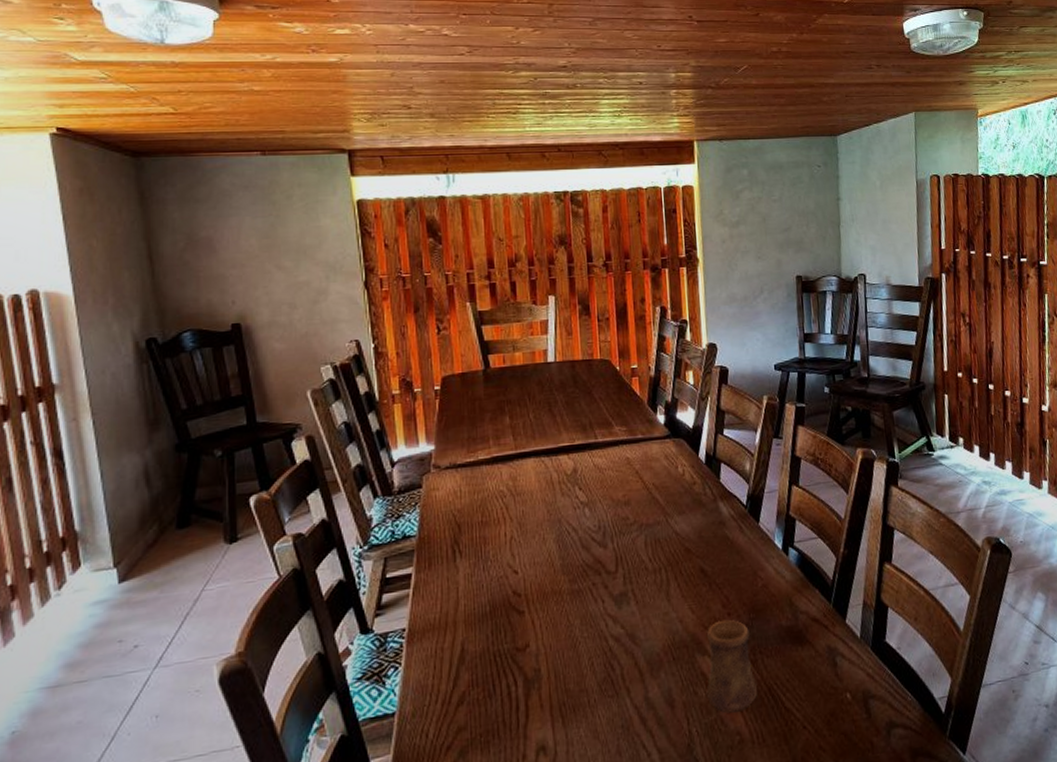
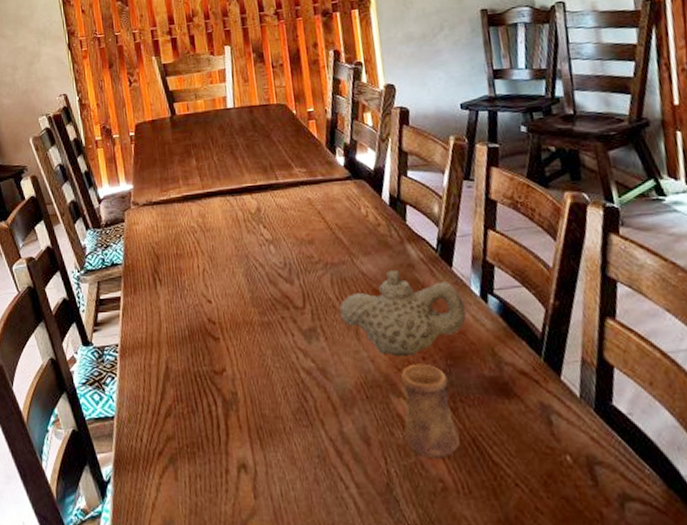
teapot: none [651,528,769,615] -> present [338,271,466,357]

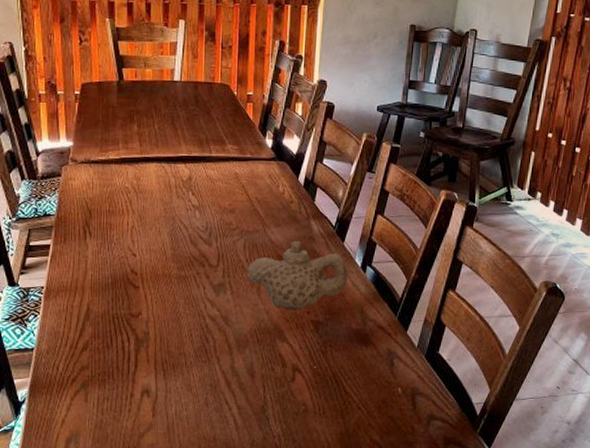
cup: present [401,364,460,459] -> none [281,316,324,388]

